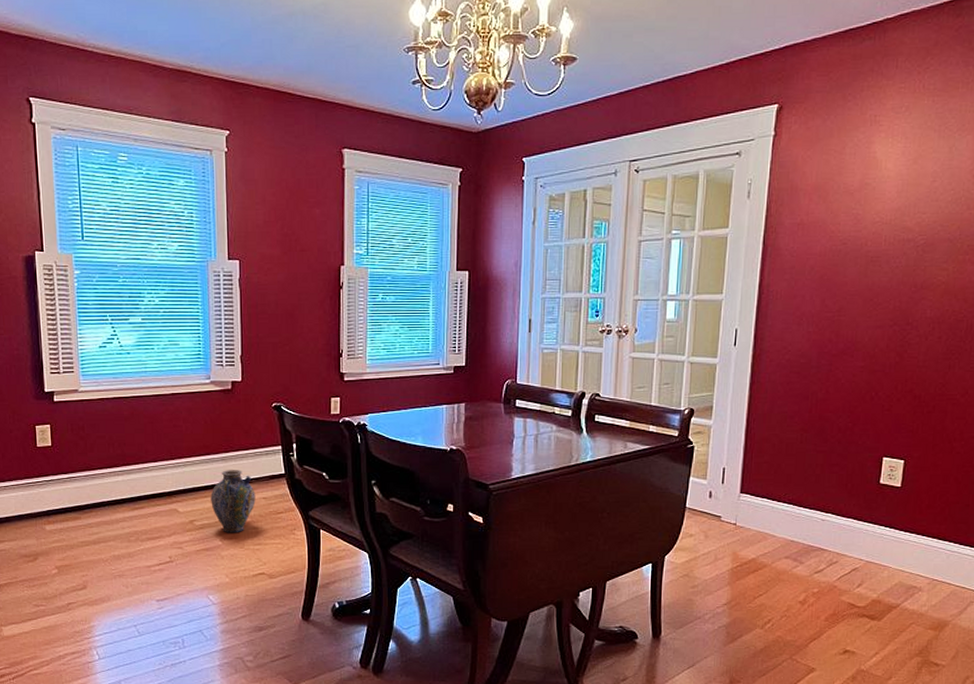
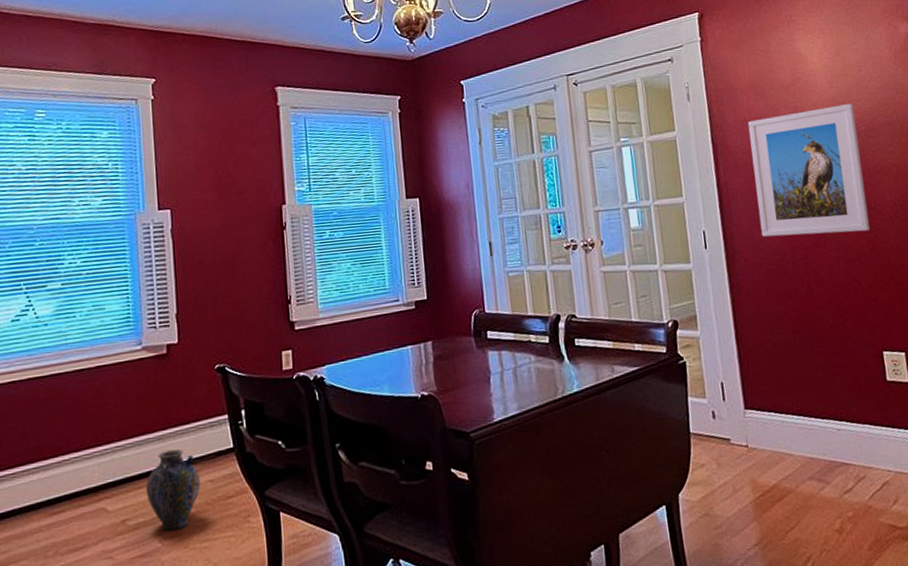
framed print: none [793,215,917,345] -> present [748,103,870,237]

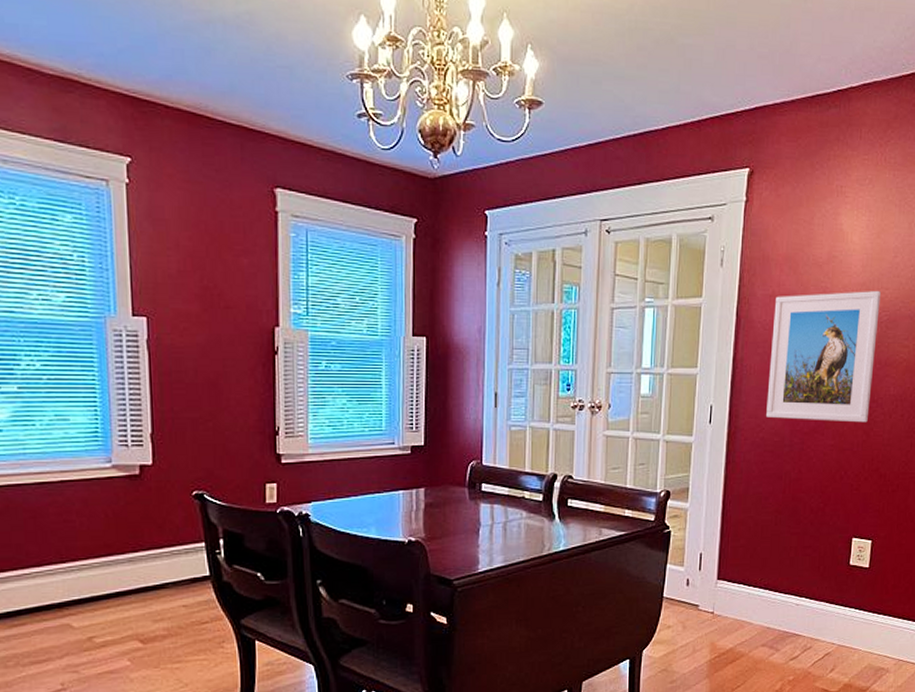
ceramic jug: present [146,449,201,531] -> none [115,573,173,651]

